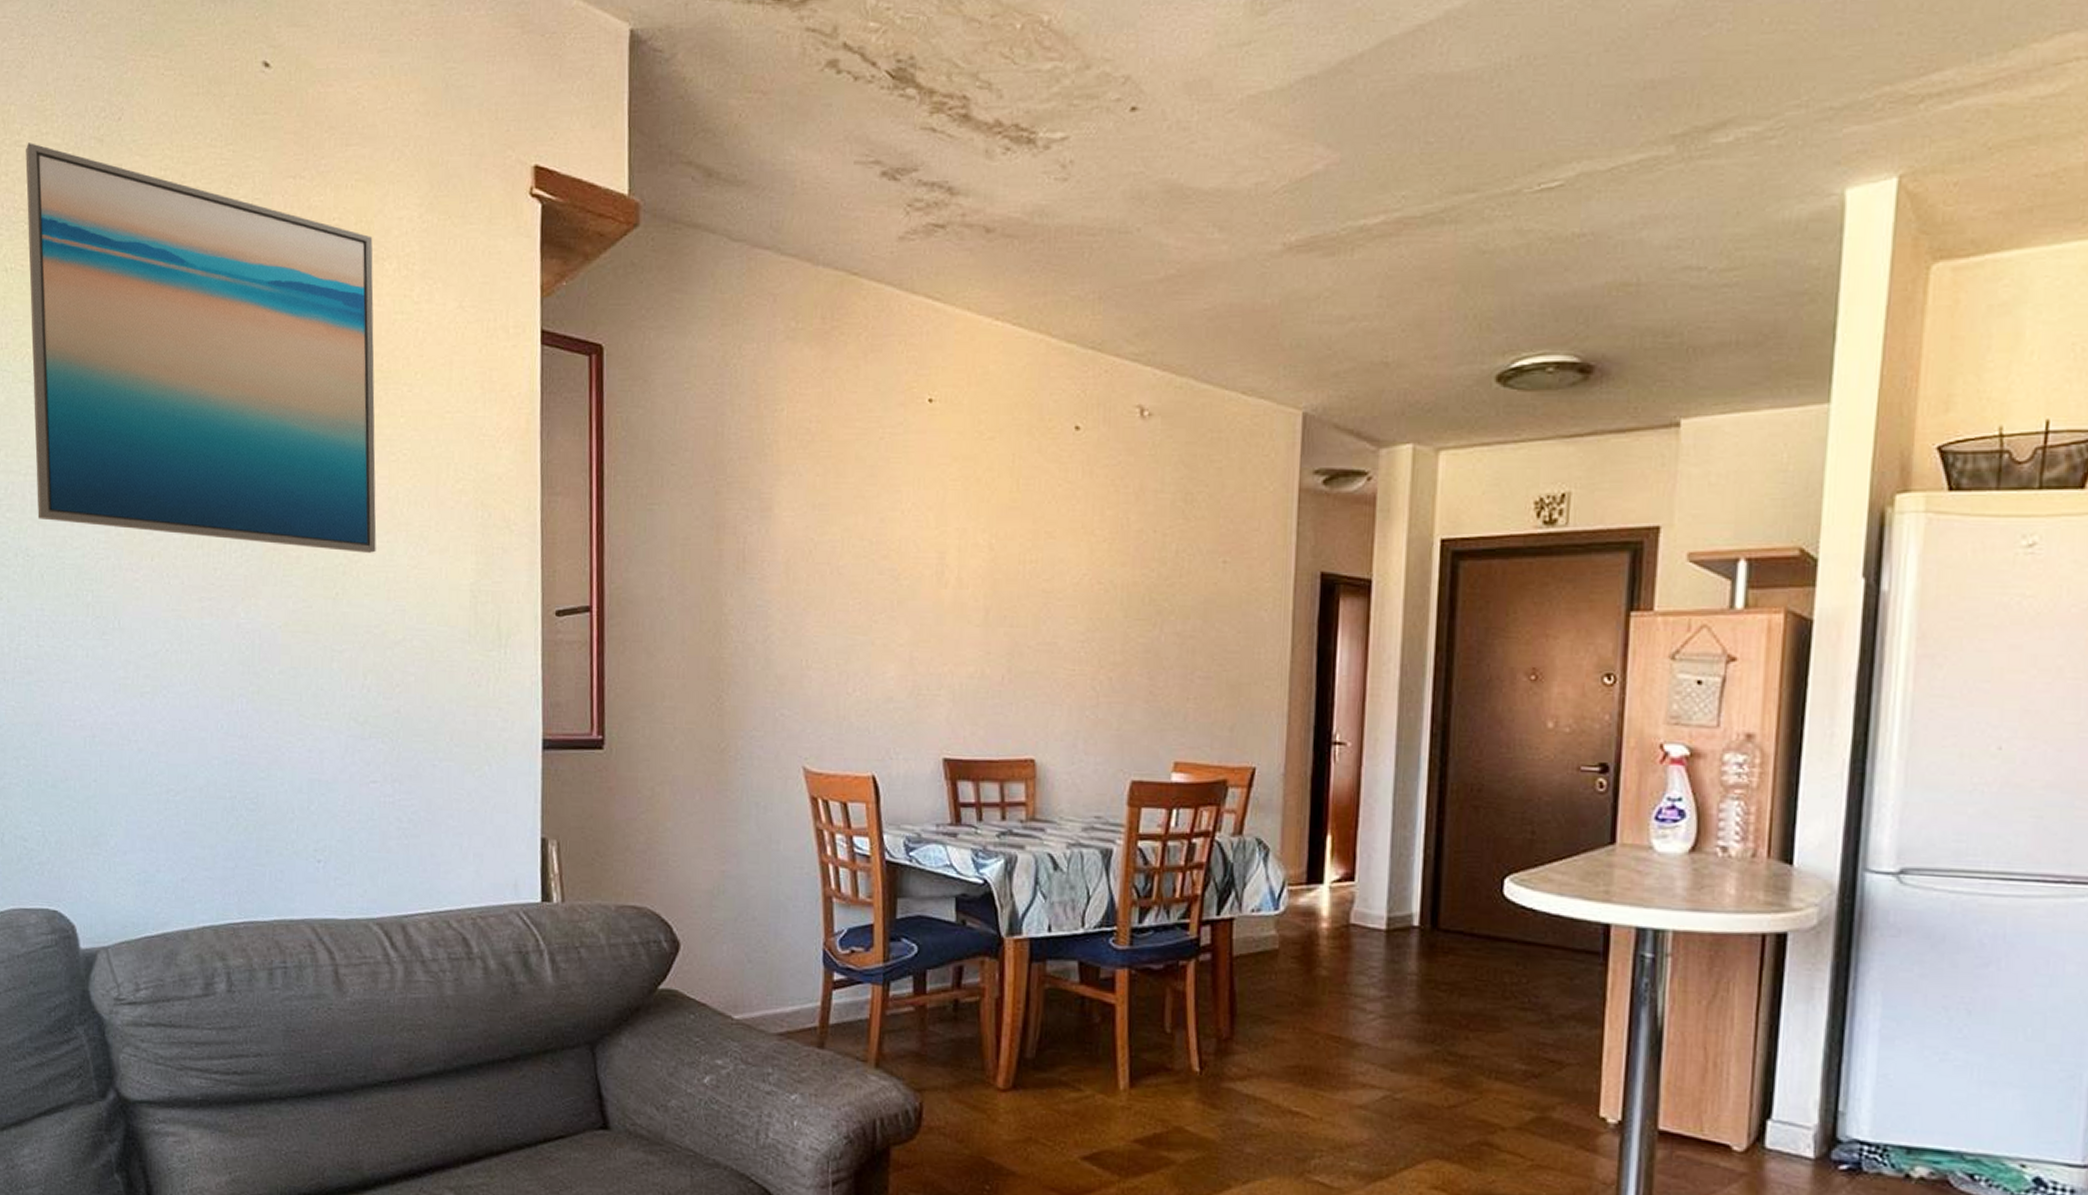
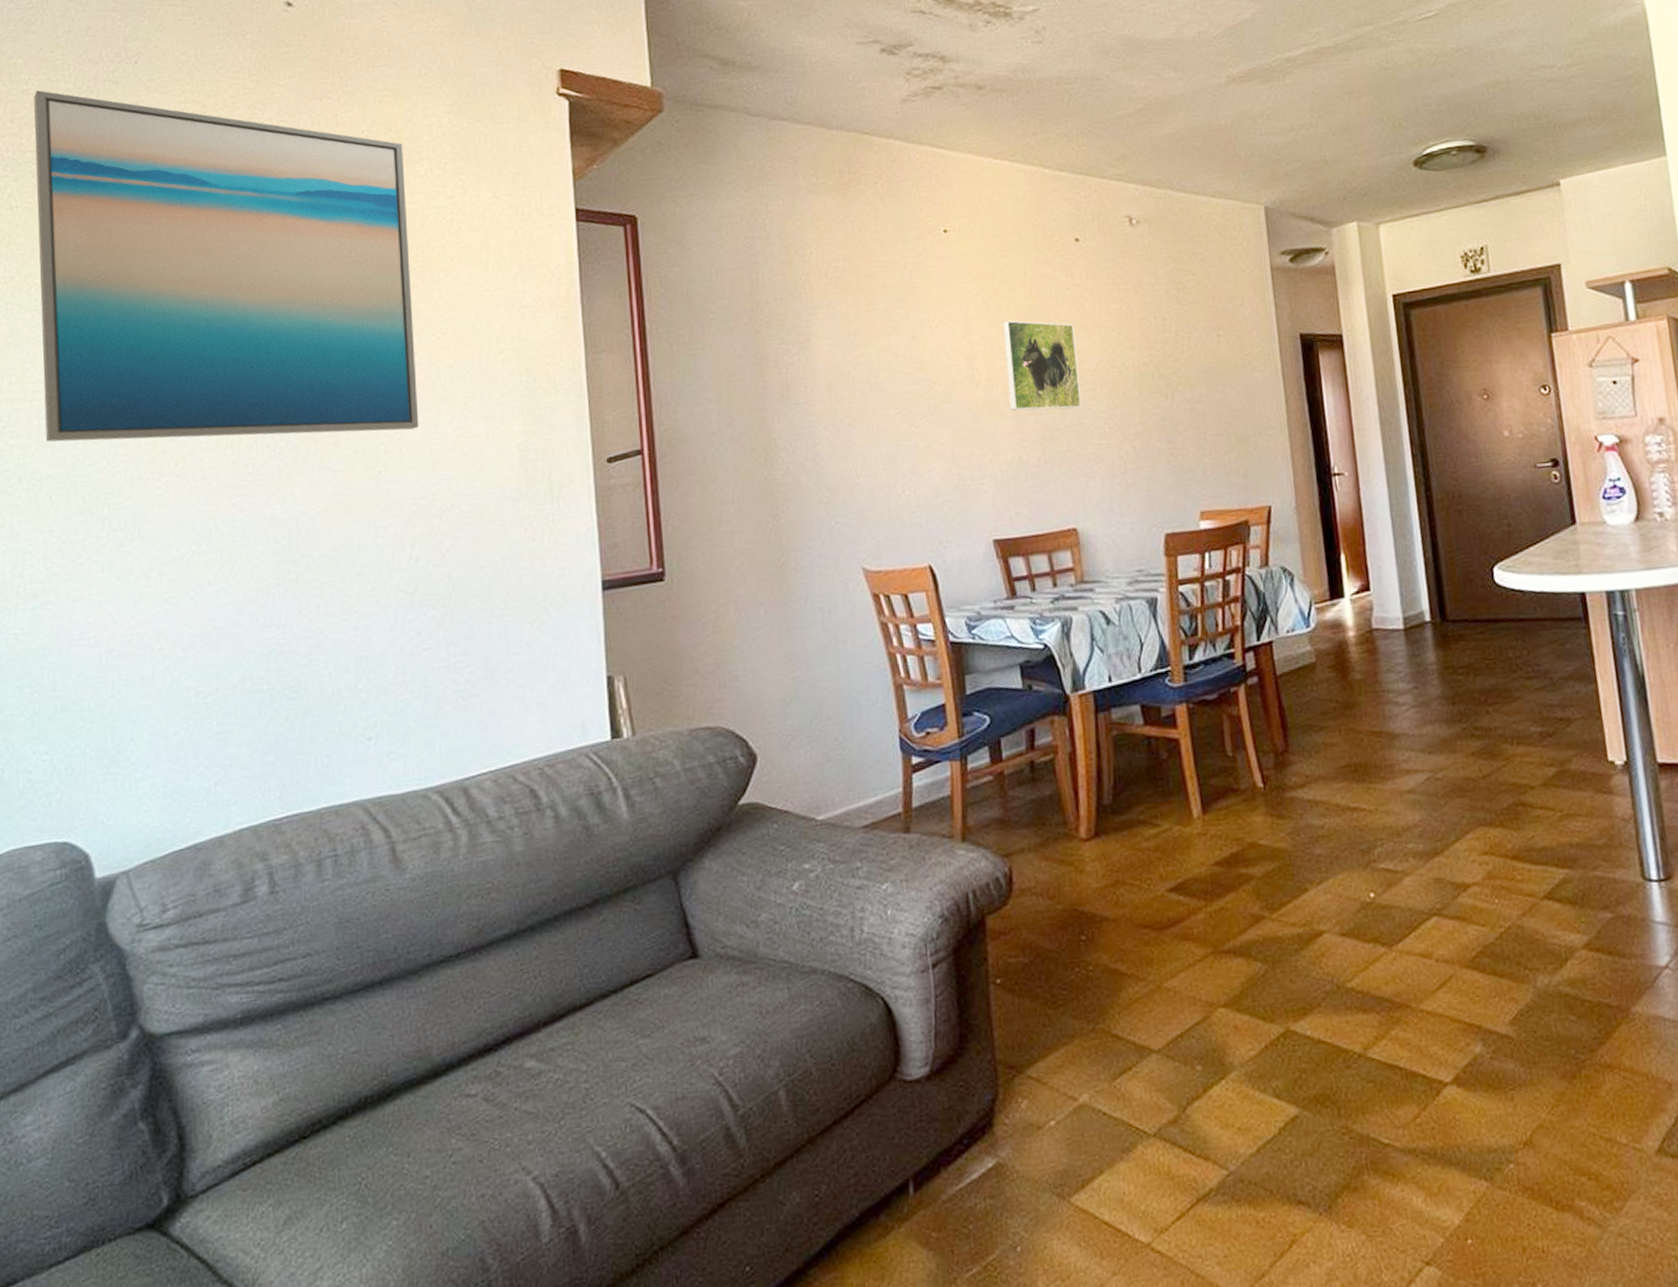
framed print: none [978,514,1061,626] -> present [1002,320,1081,411]

